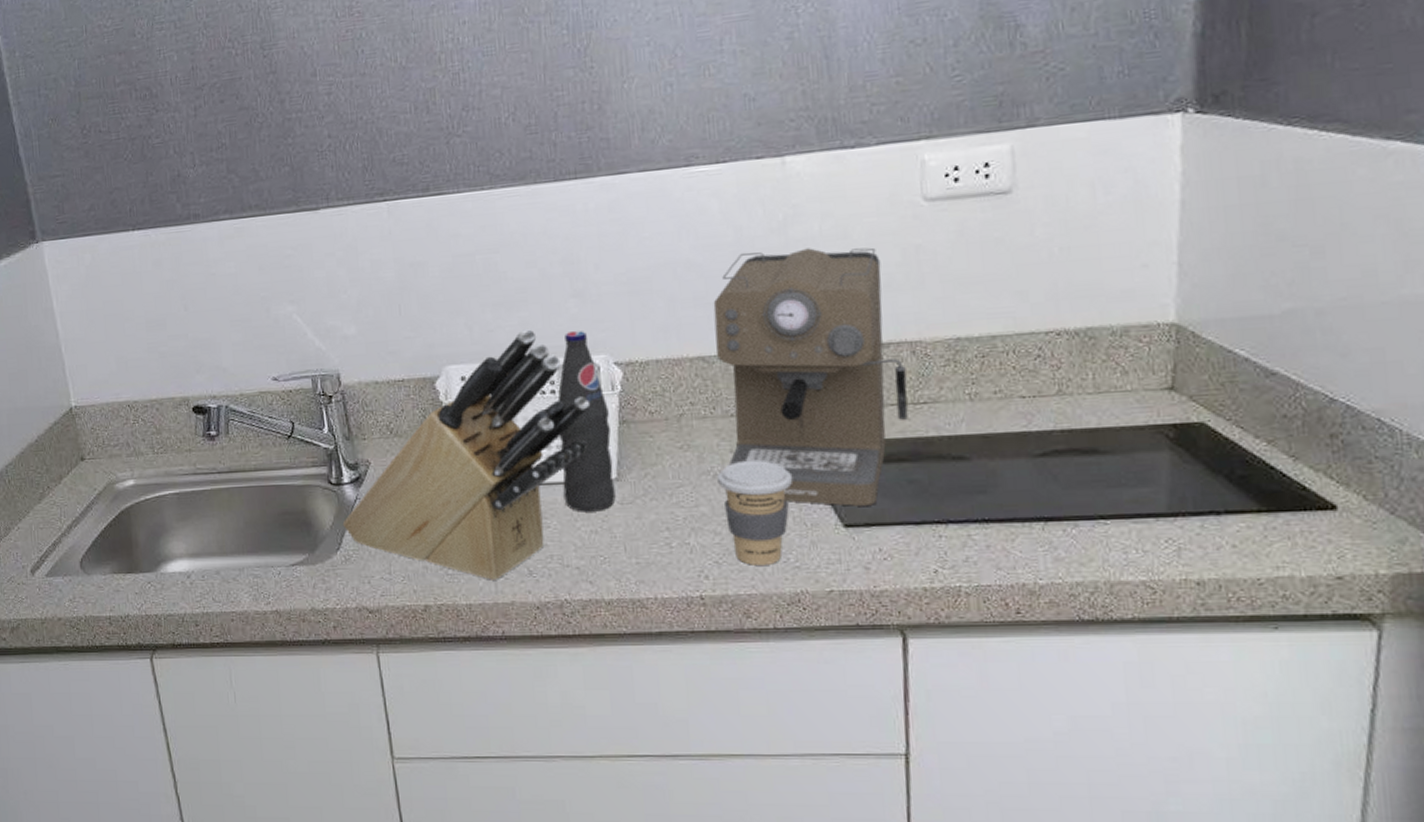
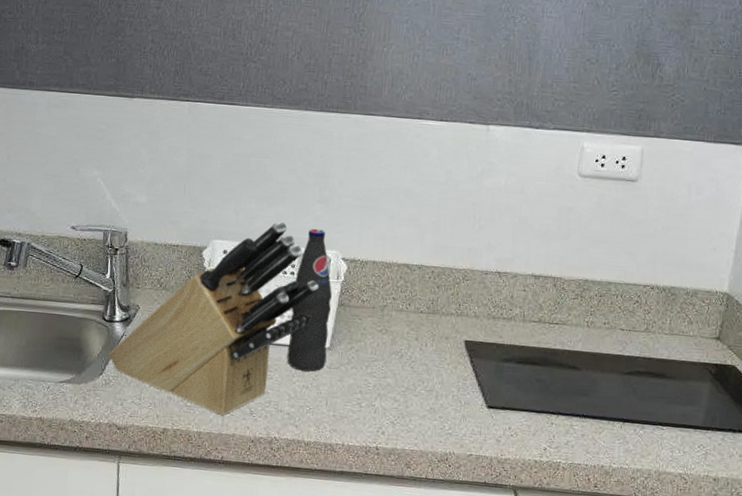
coffee maker: present [713,247,908,506] -> none [414,191,548,394]
coffee cup: present [717,460,793,565] -> none [403,347,457,430]

